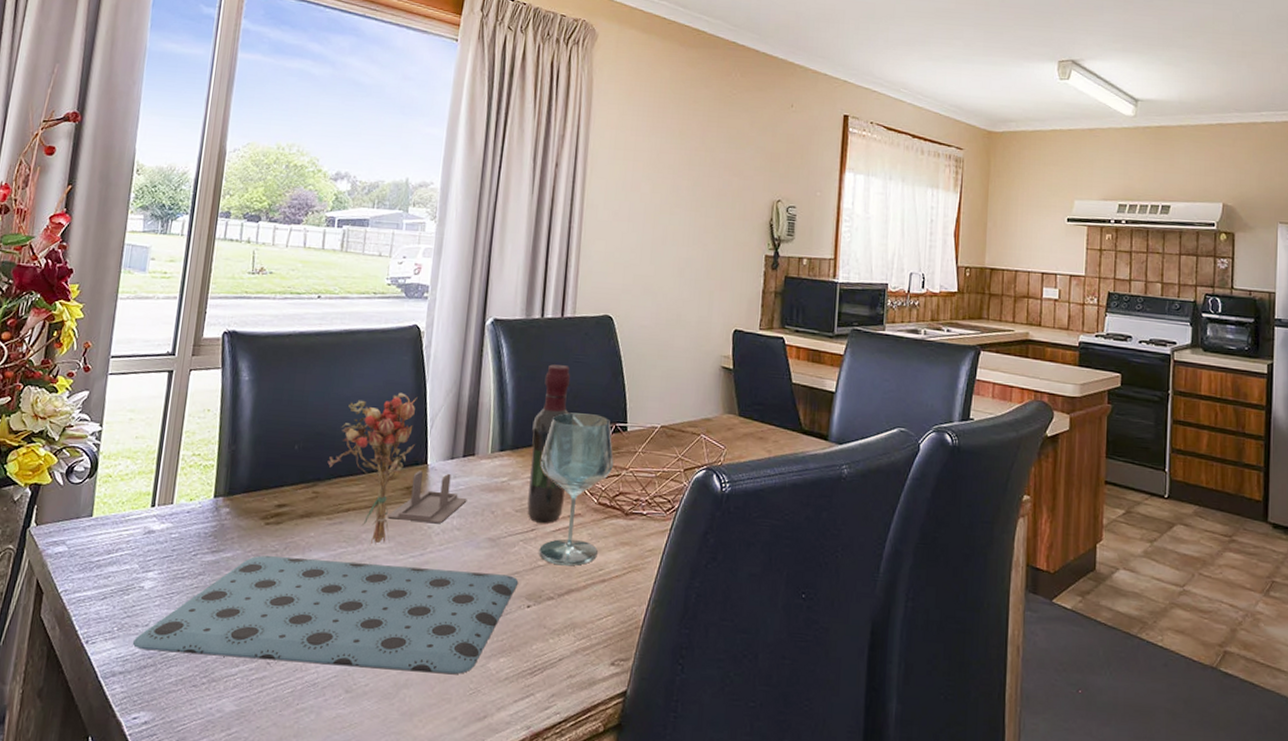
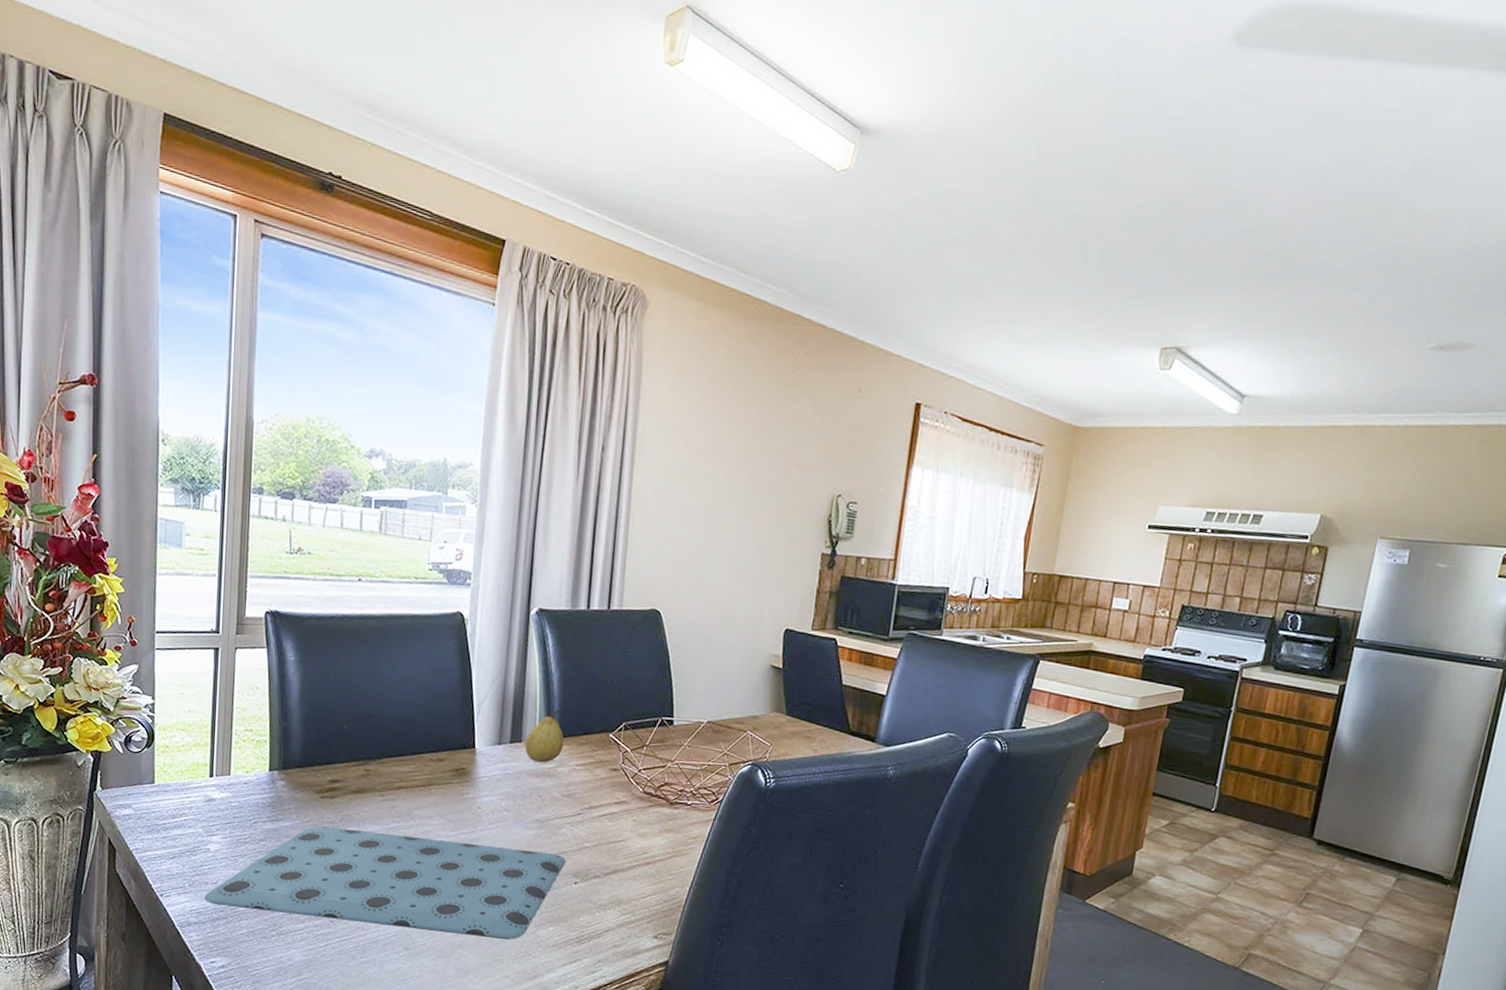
bouquet: present [327,392,418,546] -> none [377,678,463,822]
napkin holder: present [387,471,467,524] -> none [438,754,515,805]
fruit: none [478,420,518,477] -> present [525,709,565,763]
wine bottle: present [527,364,571,523] -> none [573,656,617,809]
wine glass: present [539,412,615,566] -> none [585,704,660,849]

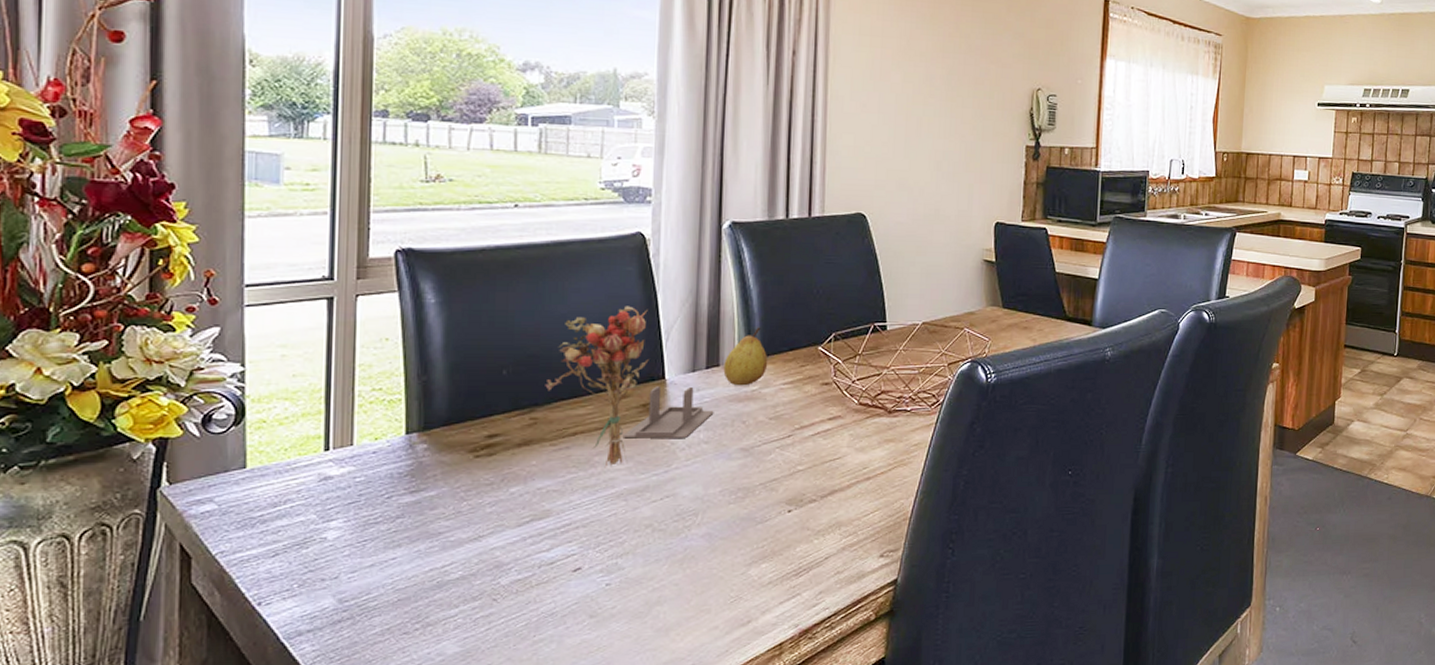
placemat: present [205,826,566,940] -> none [321,483,777,604]
bouquet: none [377,678,463,822] -> present [545,306,649,469]
napkin holder: none [438,754,515,805] -> present [623,386,714,439]

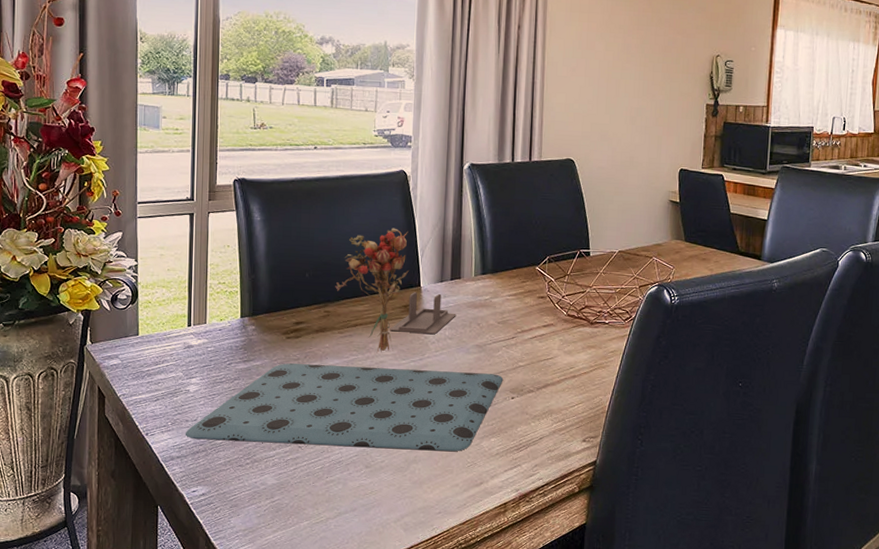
placemat: none [321,483,777,604] -> present [186,363,504,452]
fruit: present [723,327,768,386] -> none [463,249,498,295]

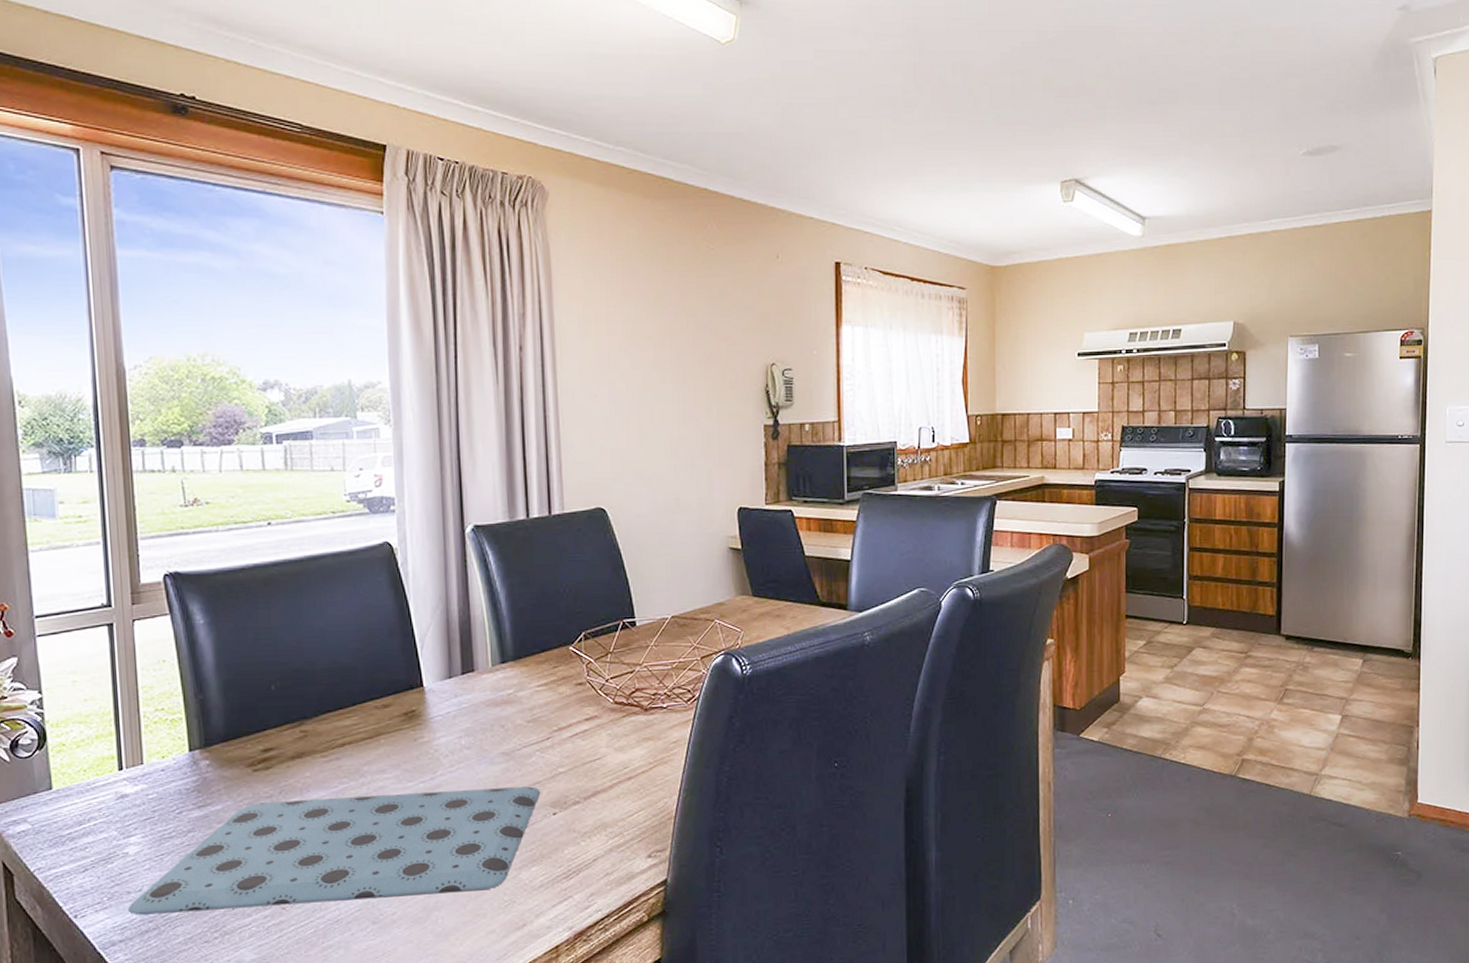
bouquet: present [335,228,409,354] -> none [311,616,407,778]
napkin holder: present [390,292,456,335] -> none [388,693,473,748]

